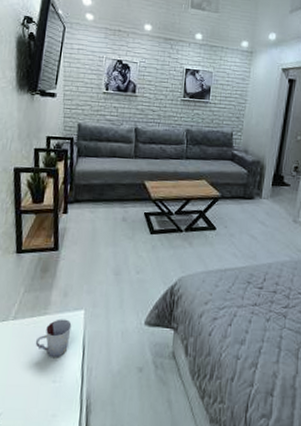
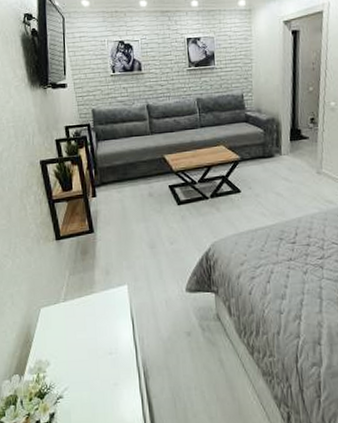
cup: present [35,319,72,357] -> none [87,295,118,332]

